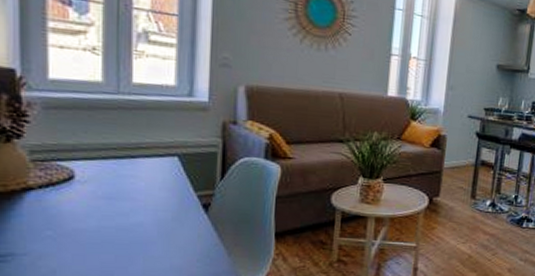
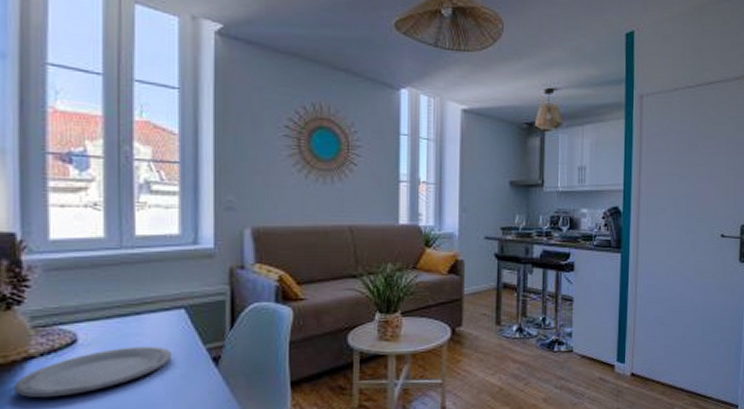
plate: none [13,187,165,227] -> present [13,345,173,398]

